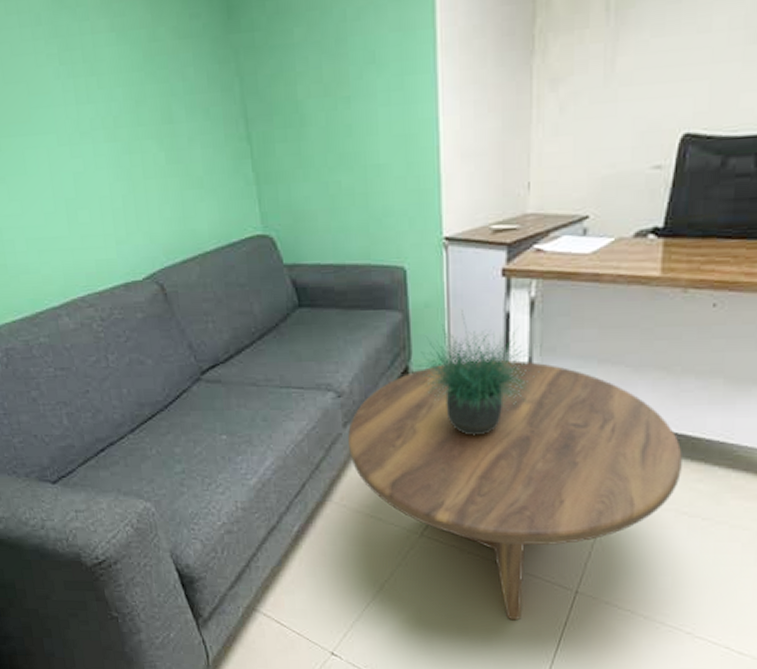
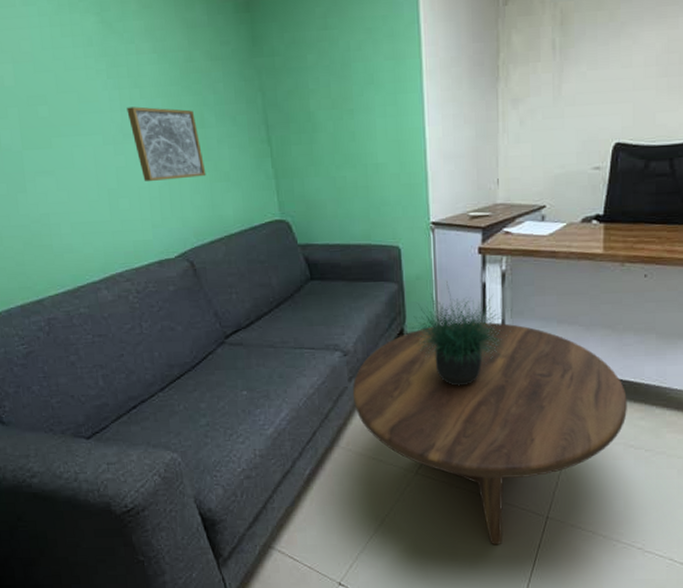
wall art: none [83,98,176,189] -> present [126,106,206,181]

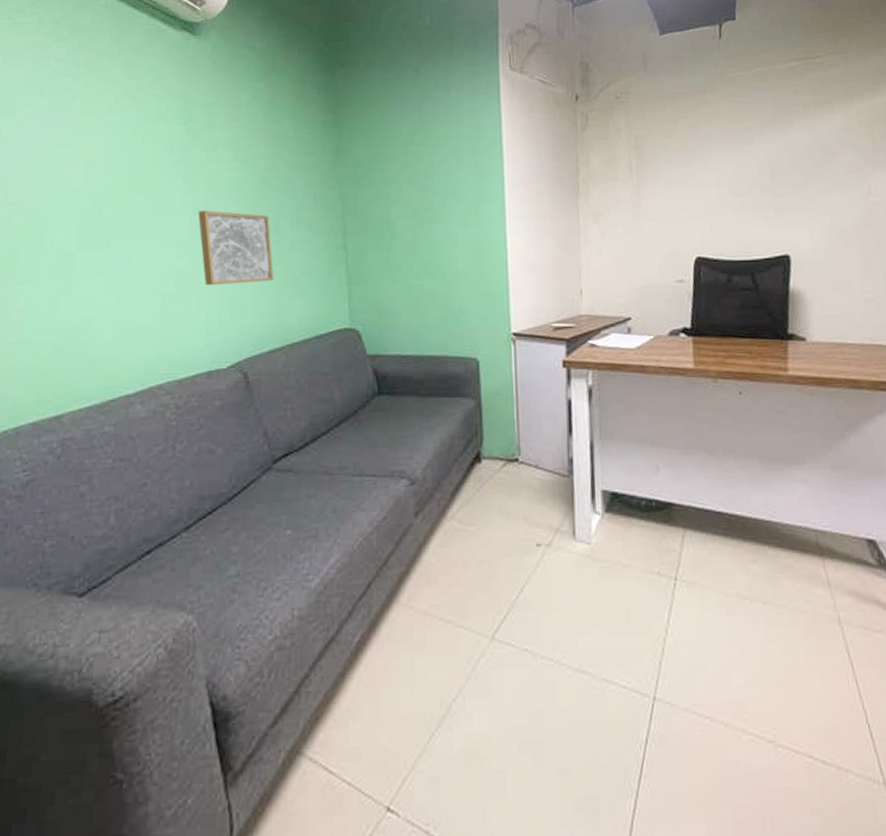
coffee table: present [352,322,627,545] -> none [418,444,737,742]
potted plant: present [407,282,512,386] -> none [485,398,601,522]

